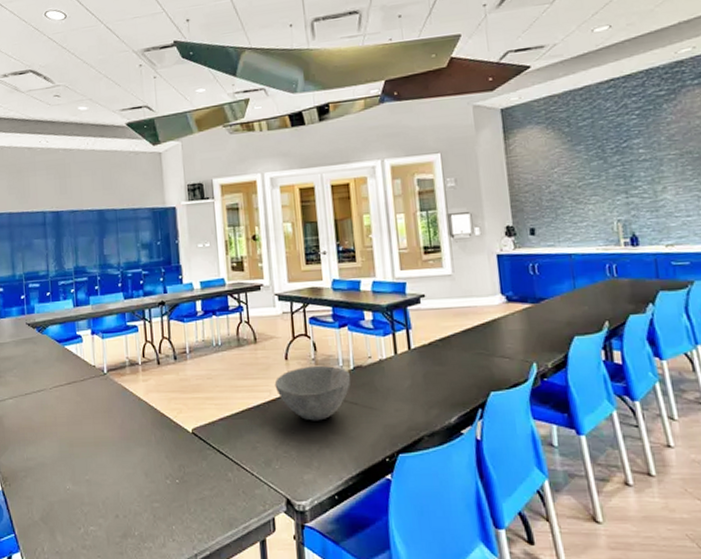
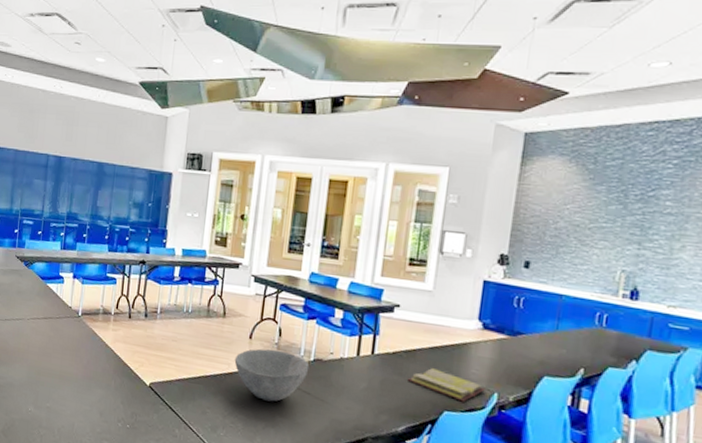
diary: none [448,351,525,379] -> present [406,368,487,402]

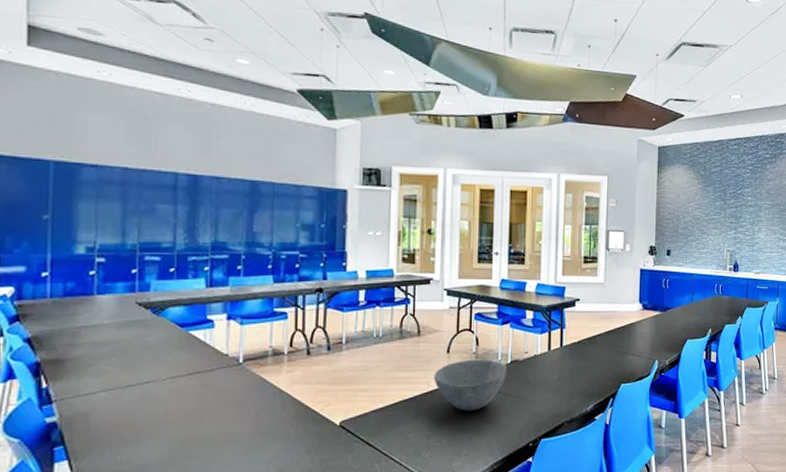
diary: present [406,368,487,402] -> none [591,349,650,373]

